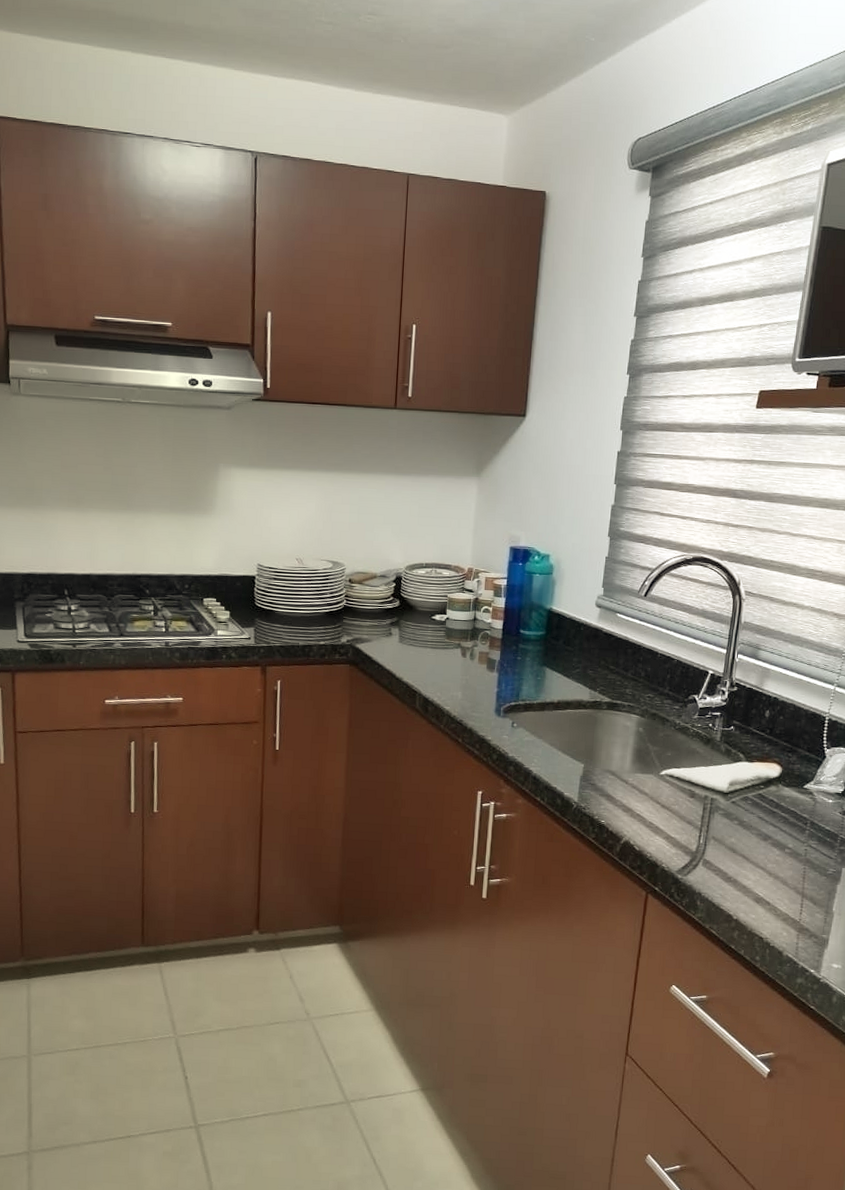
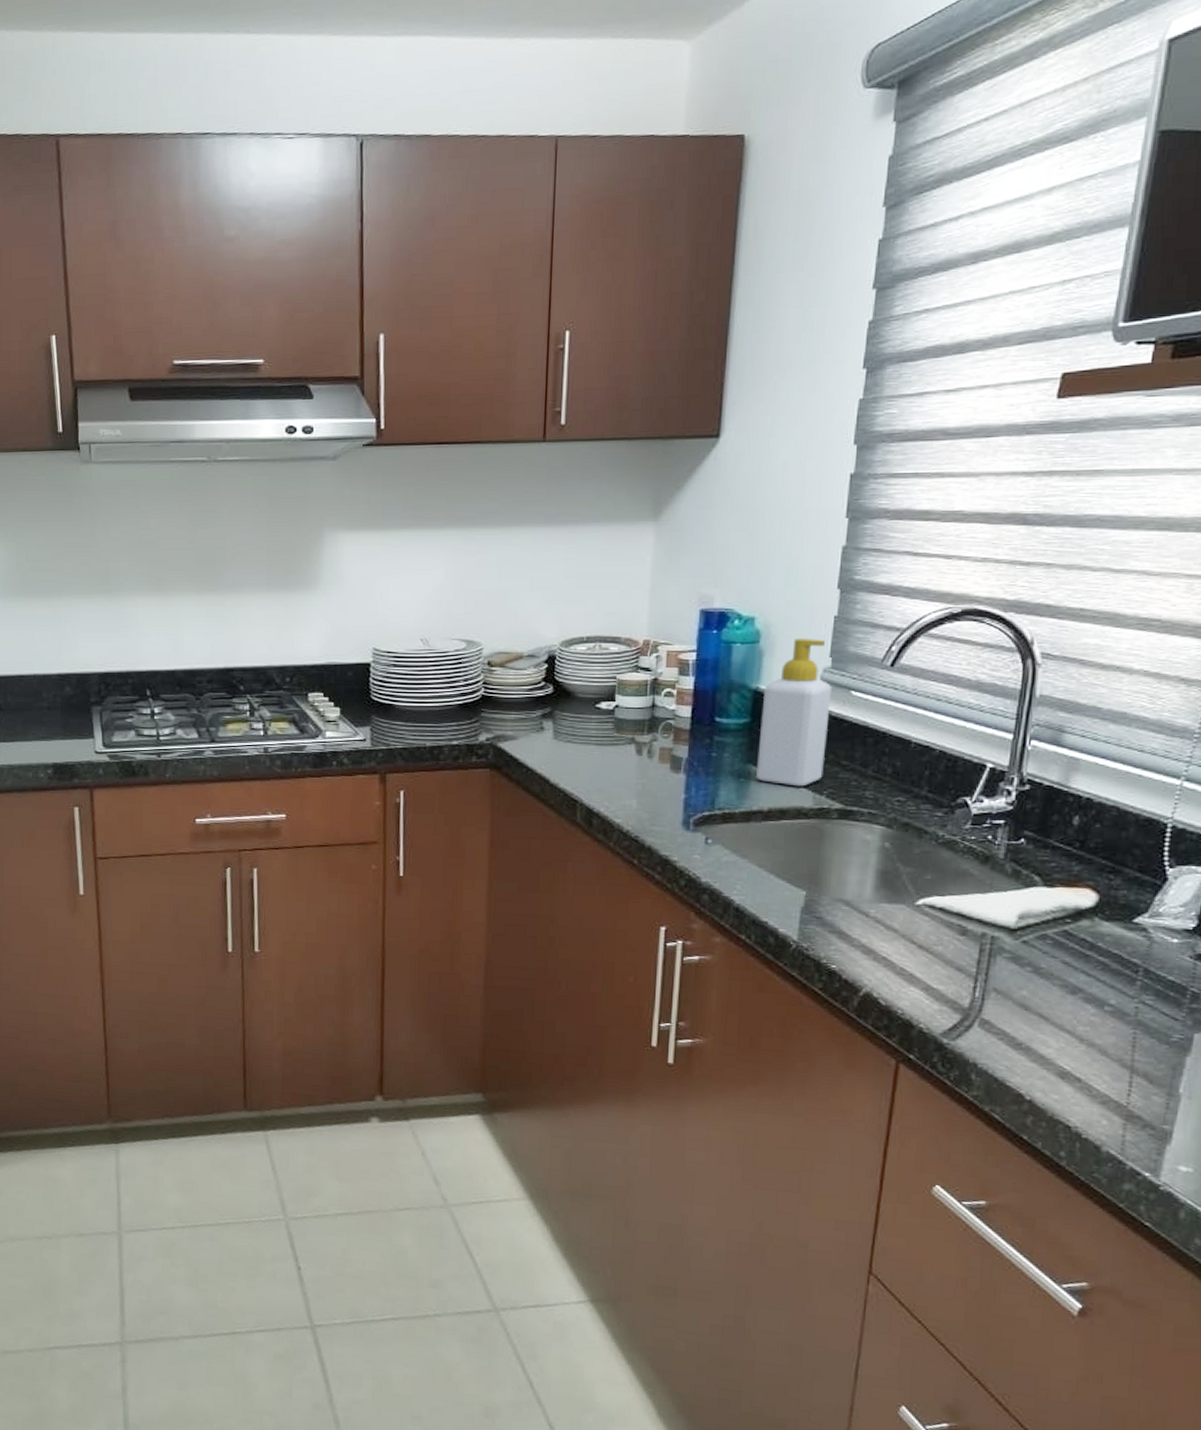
soap bottle: none [549,572,603,685] -> present [756,639,832,787]

